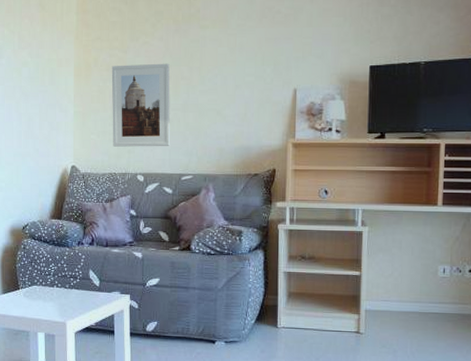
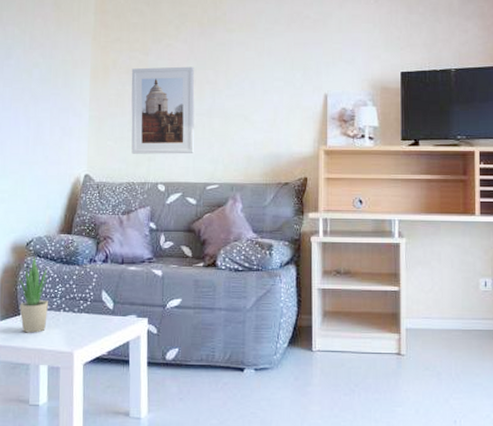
potted plant: none [18,238,44,305] -> present [19,255,49,333]

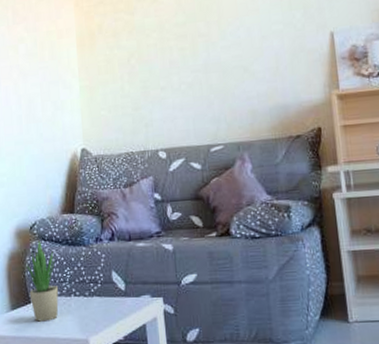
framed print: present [131,66,195,154] -> none [118,20,193,122]

